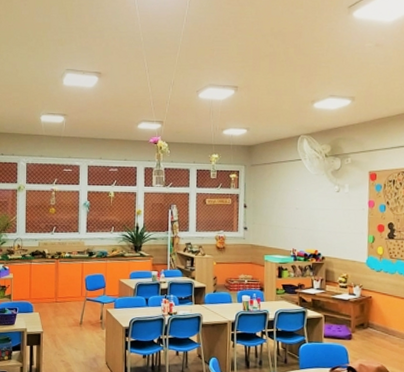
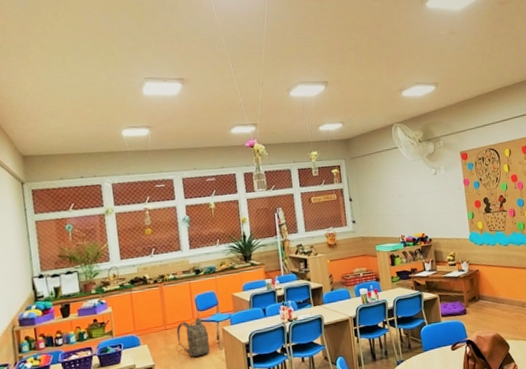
backpack: none [65,296,93,332] -> present [176,317,210,357]

